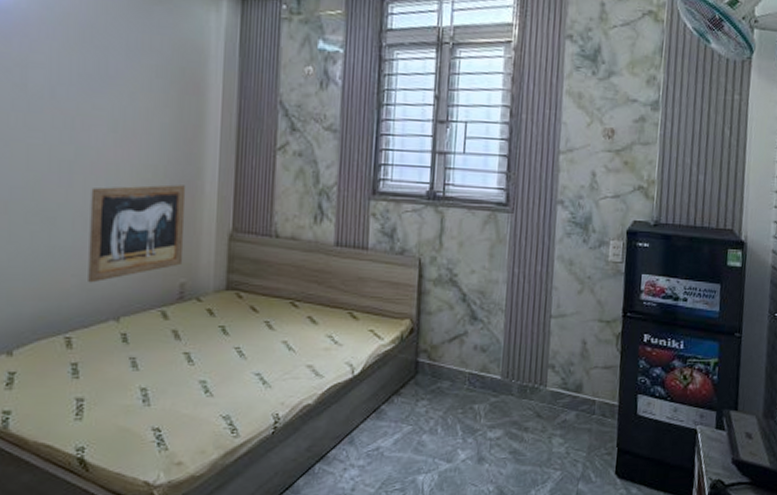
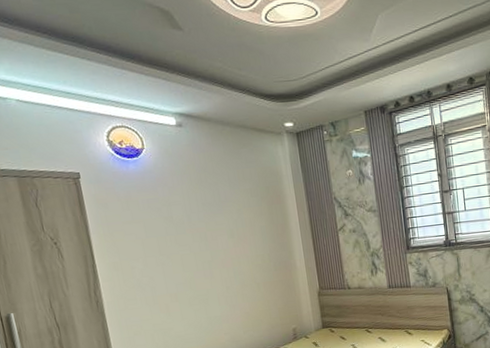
wall art: present [88,184,186,283] -> none [225,264,292,337]

